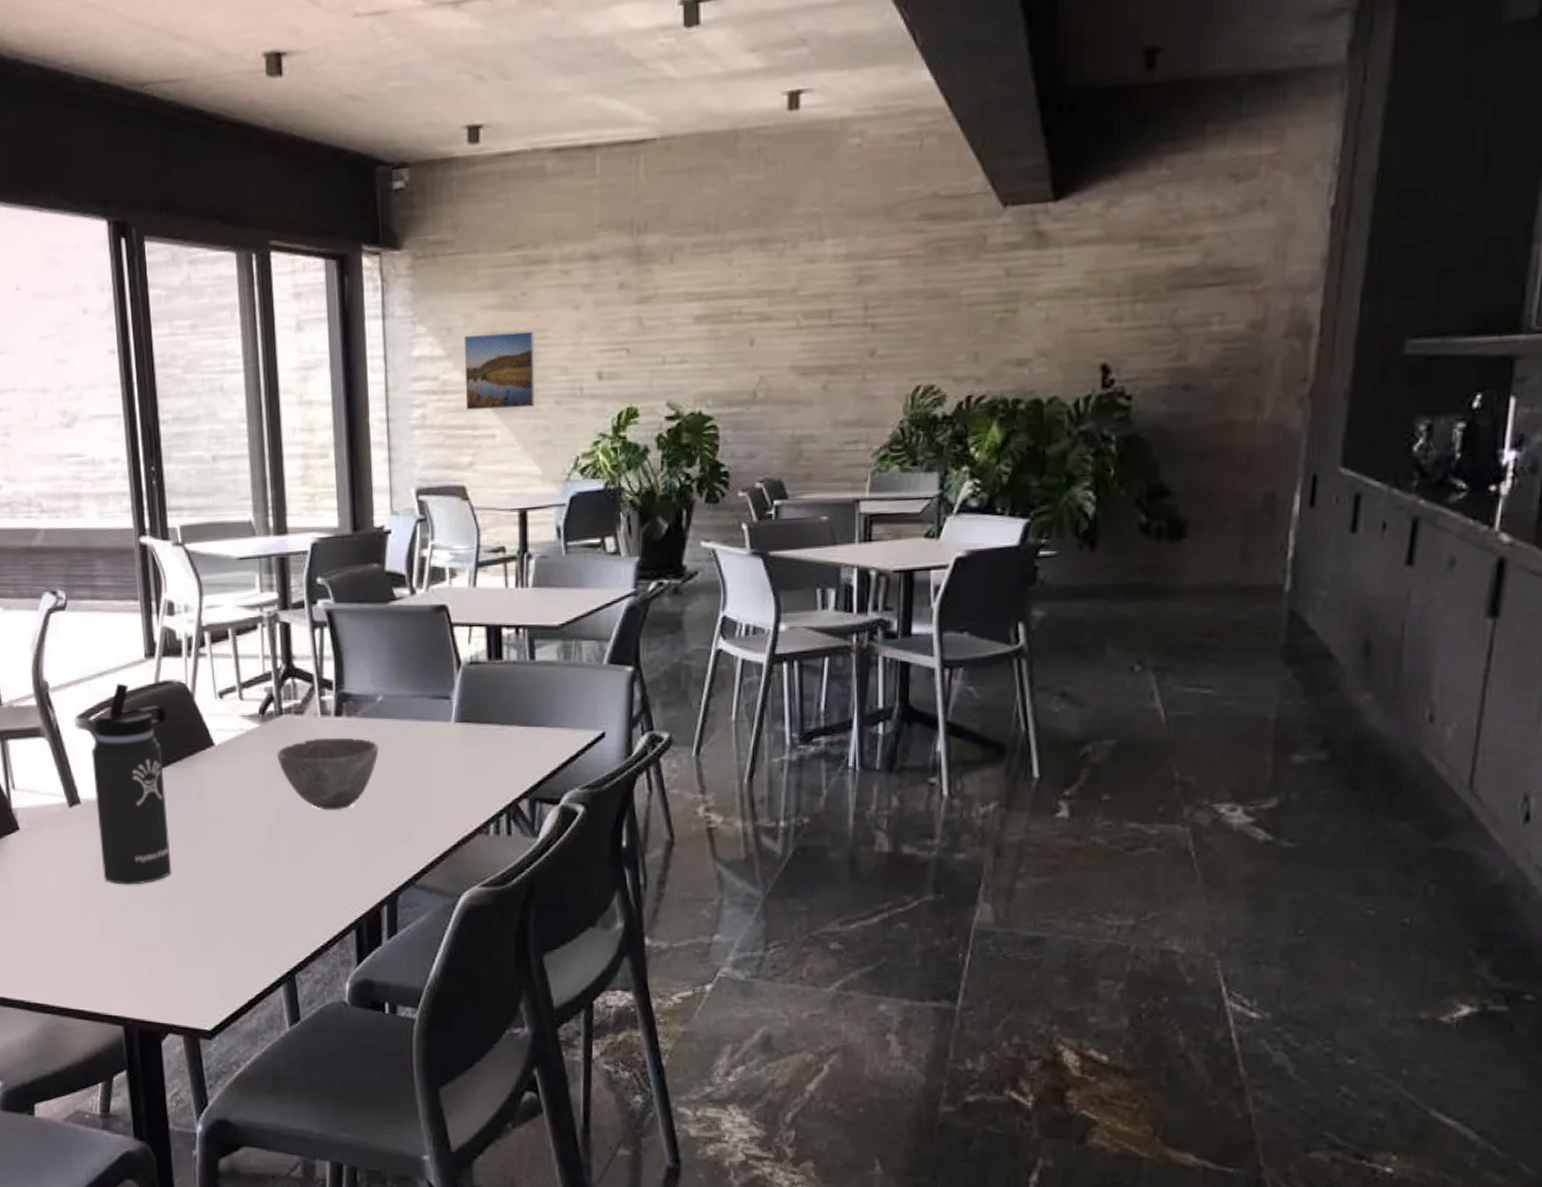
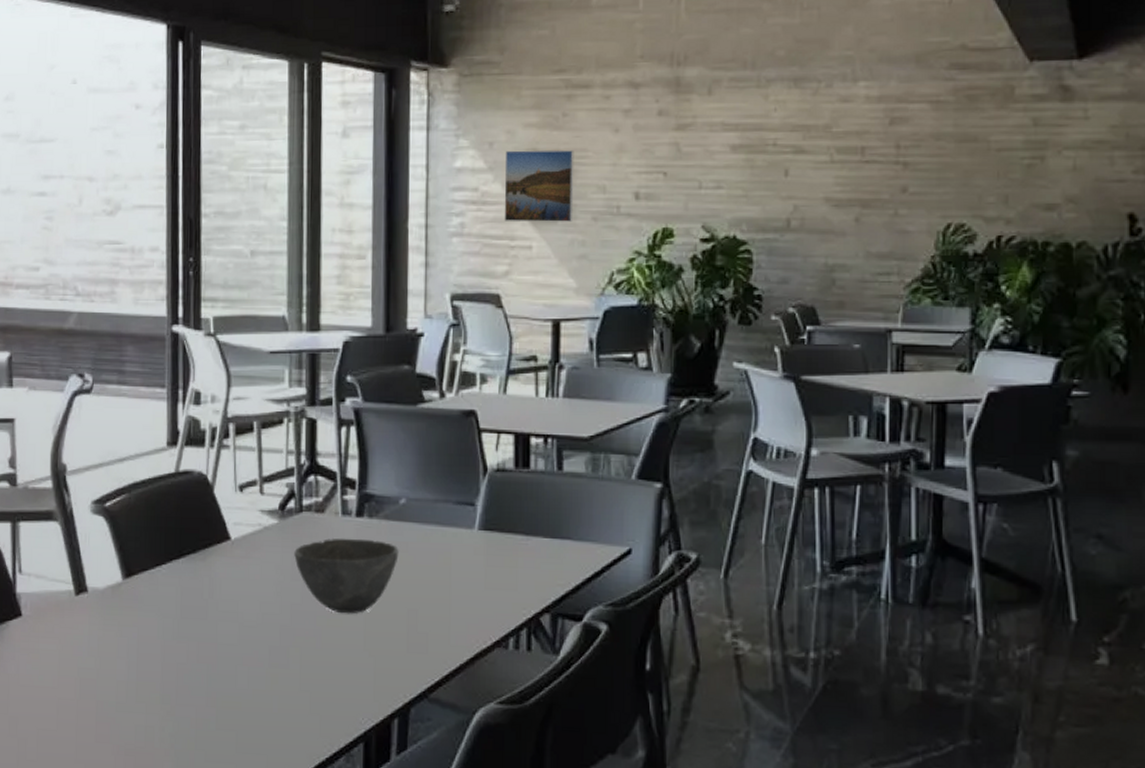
thermos bottle: present [91,683,172,885] -> none [103,470,184,681]

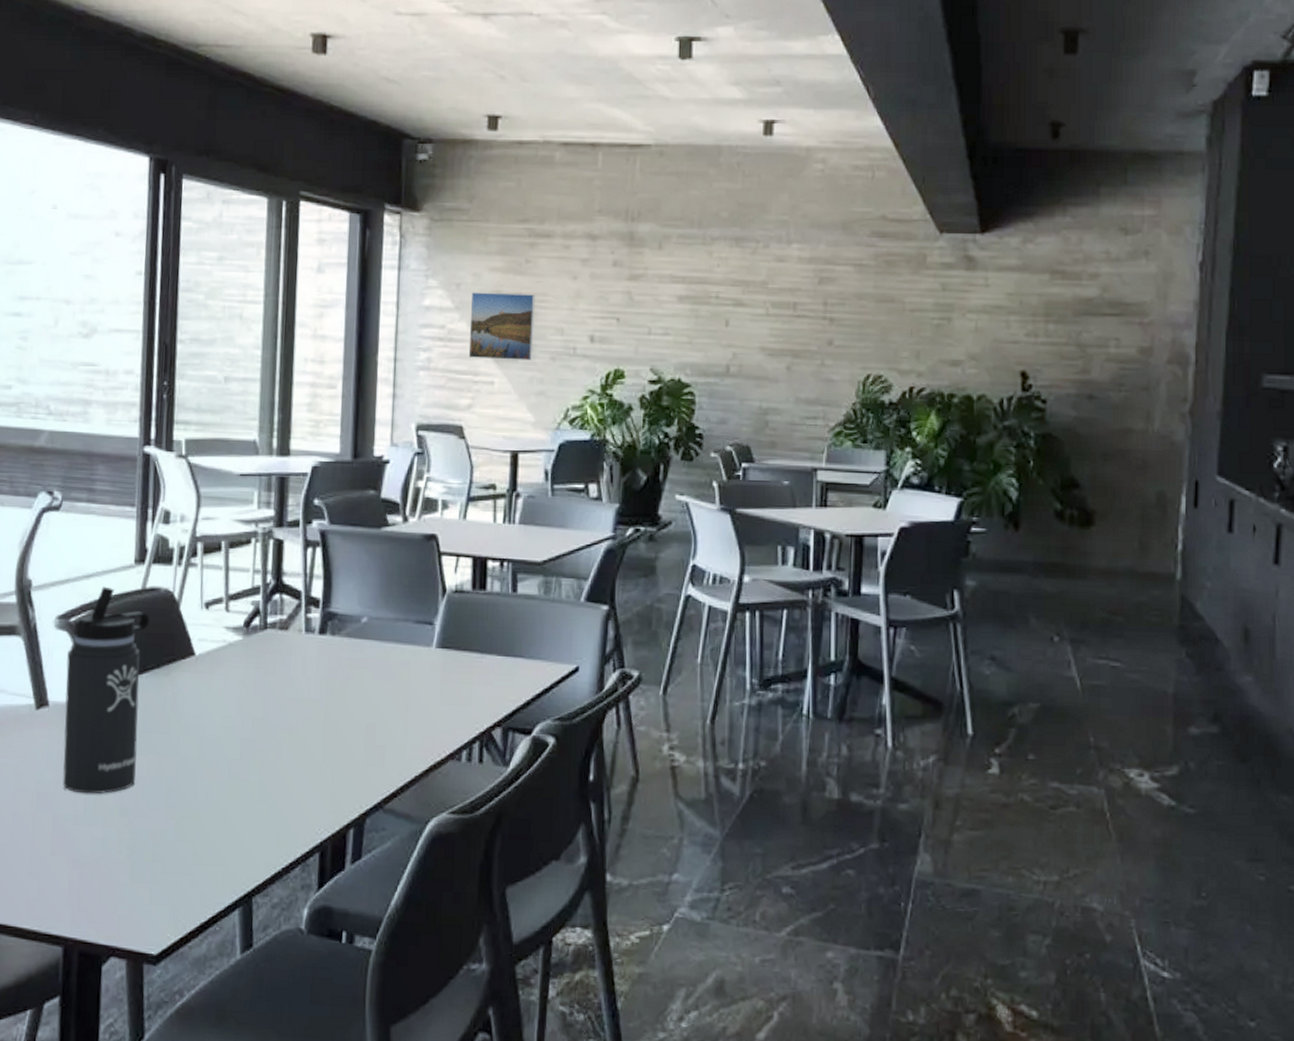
thermos bottle: none [103,470,184,681] -> present [62,586,150,794]
bowl: present [294,538,399,614] -> none [257,654,359,728]

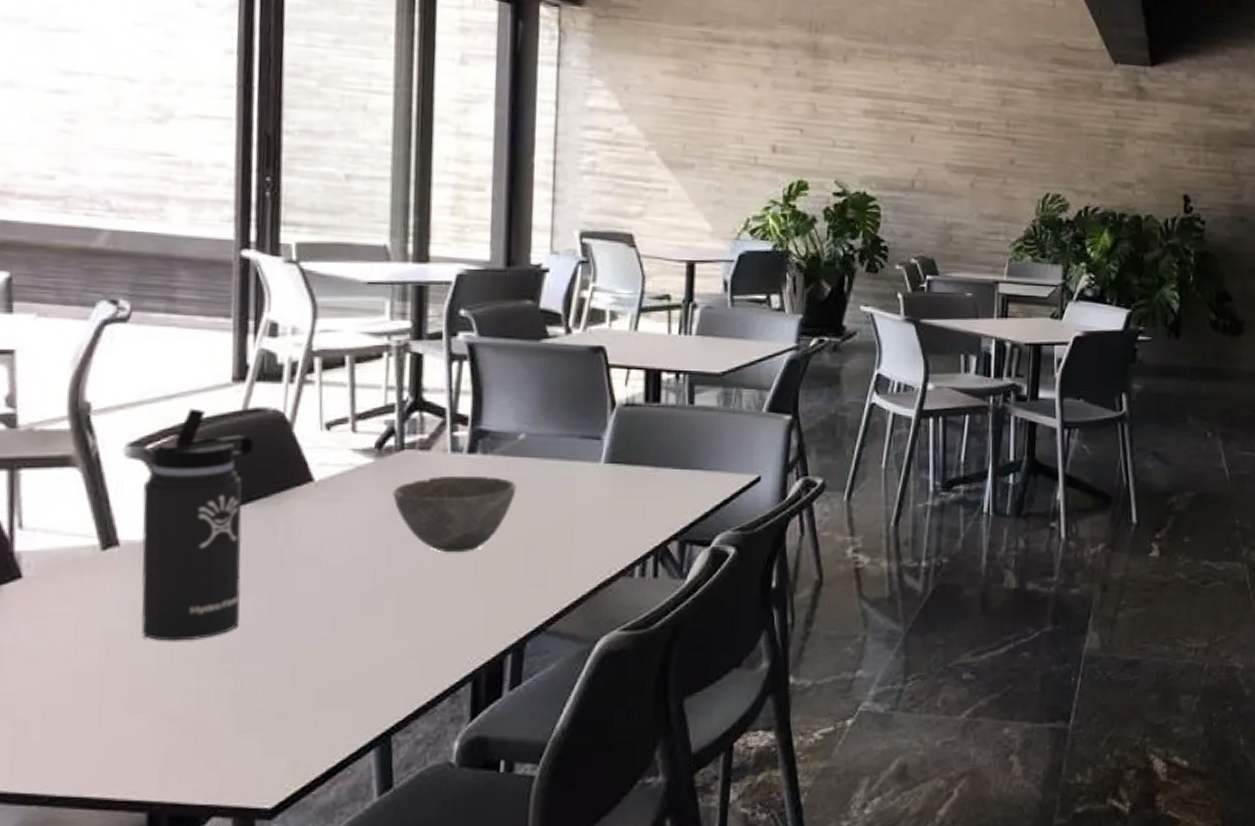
bowl: none [257,654,359,728] -> present [393,475,516,553]
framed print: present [468,292,535,360] -> none [639,95,713,168]

